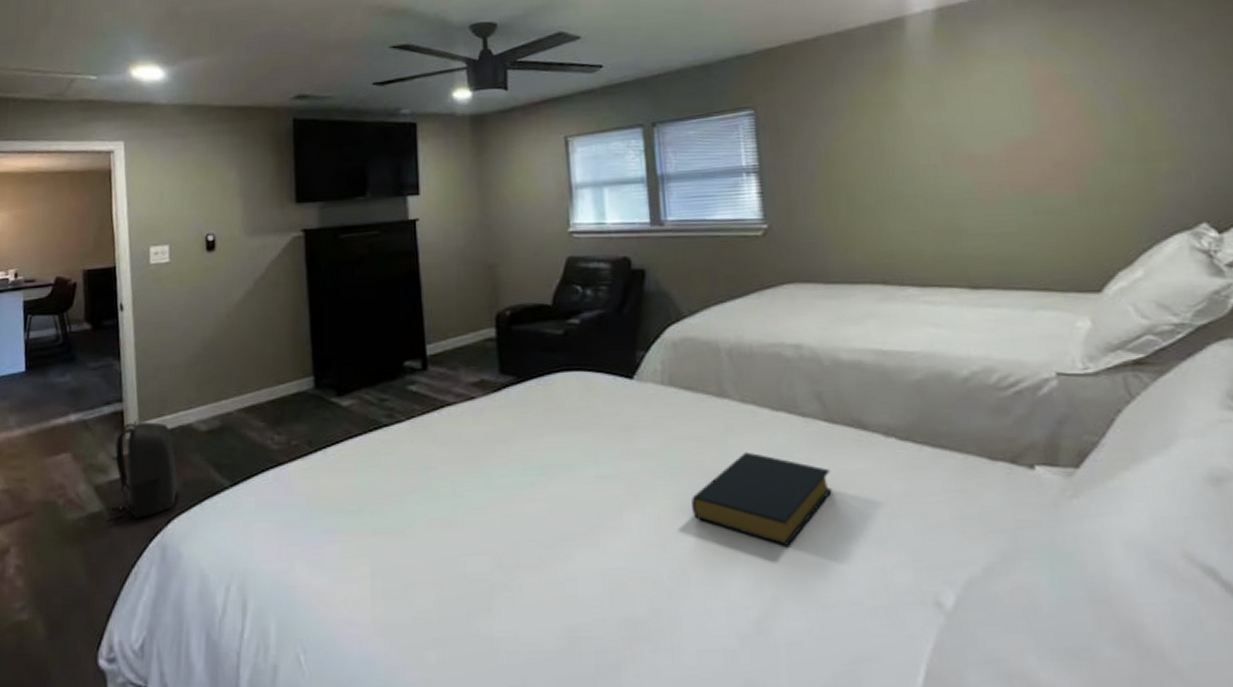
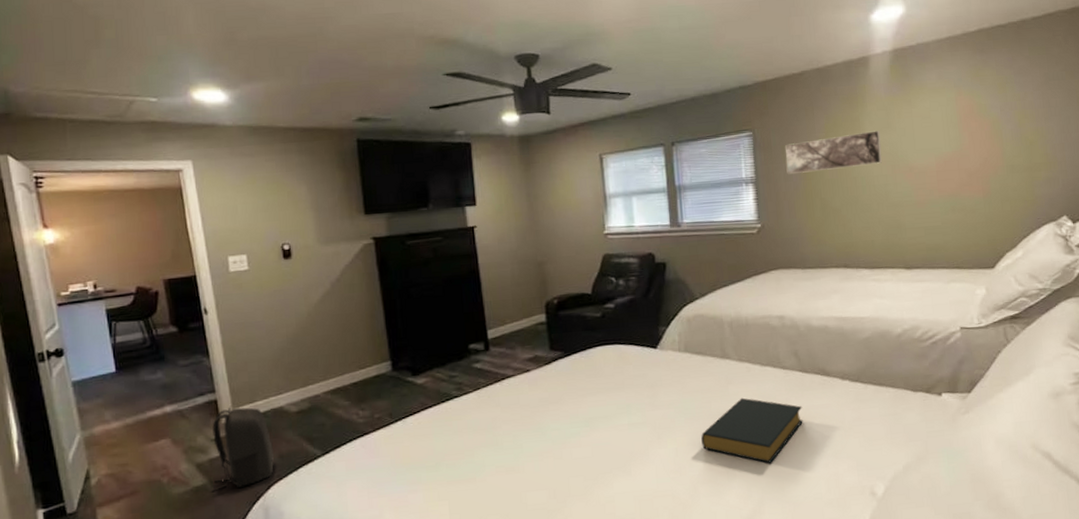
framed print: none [796,108,929,162] -> present [784,130,882,174]

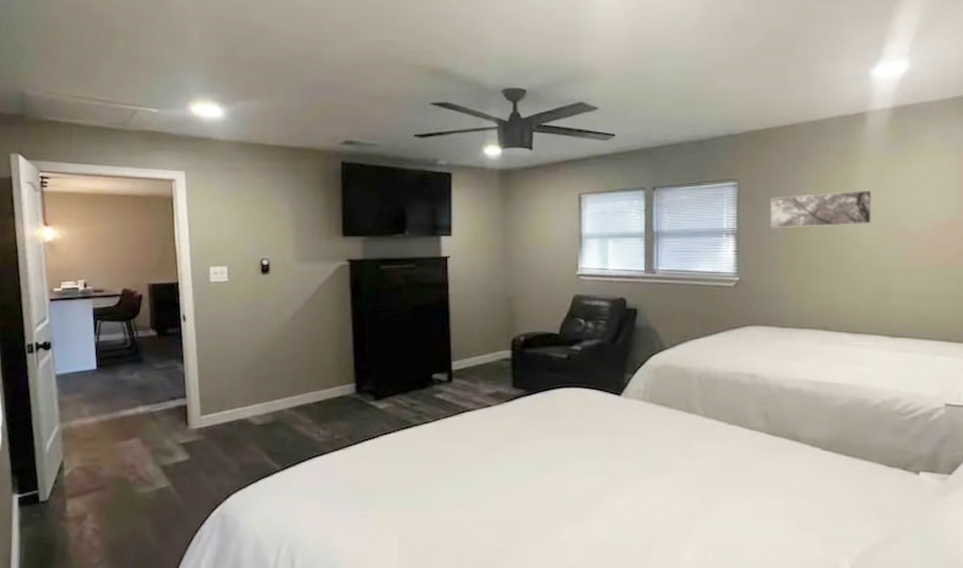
backpack: present [211,407,274,491] -> none [173,413,235,494]
hardback book: present [701,397,804,463] -> none [659,455,769,526]

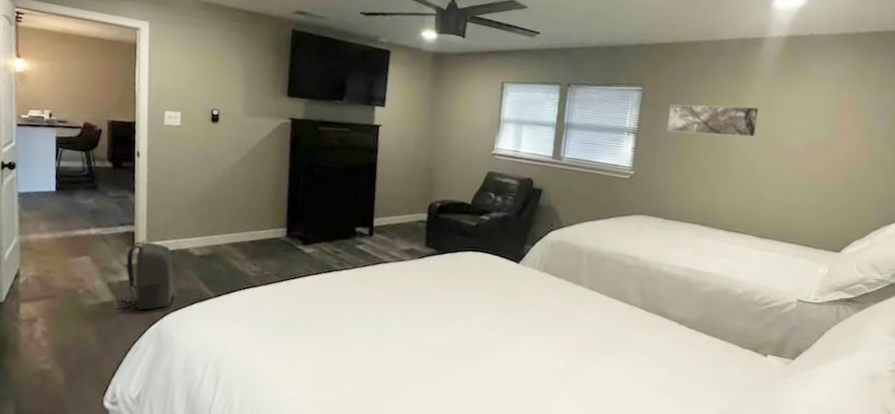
backpack: none [173,413,235,494] -> present [116,240,174,310]

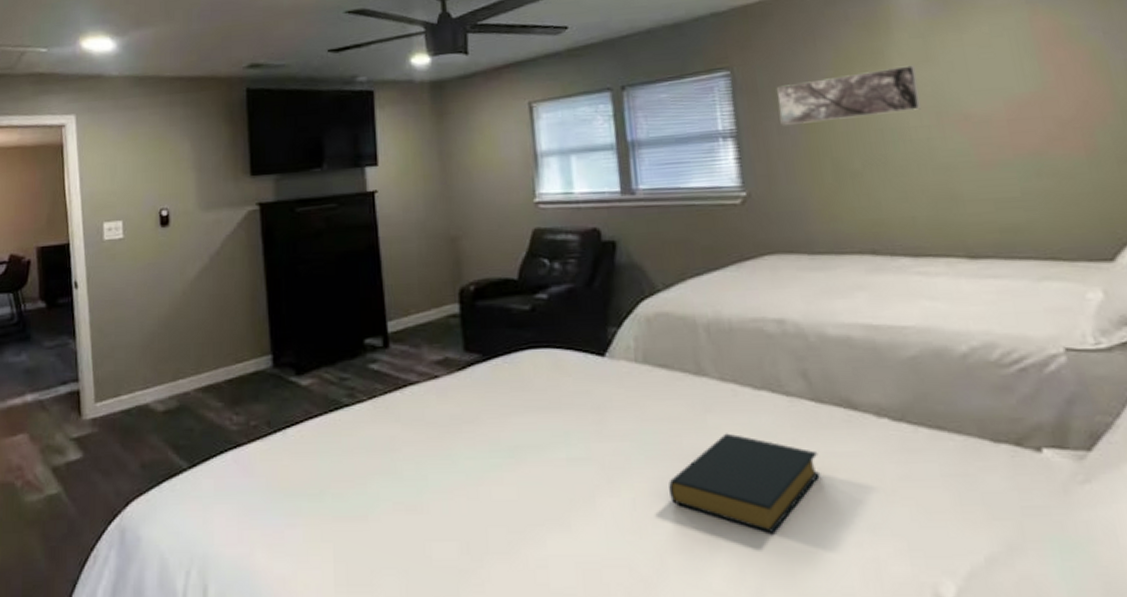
backpack: present [116,240,174,310] -> none [65,400,135,503]
hardback book: none [542,322,639,384] -> present [669,433,821,533]

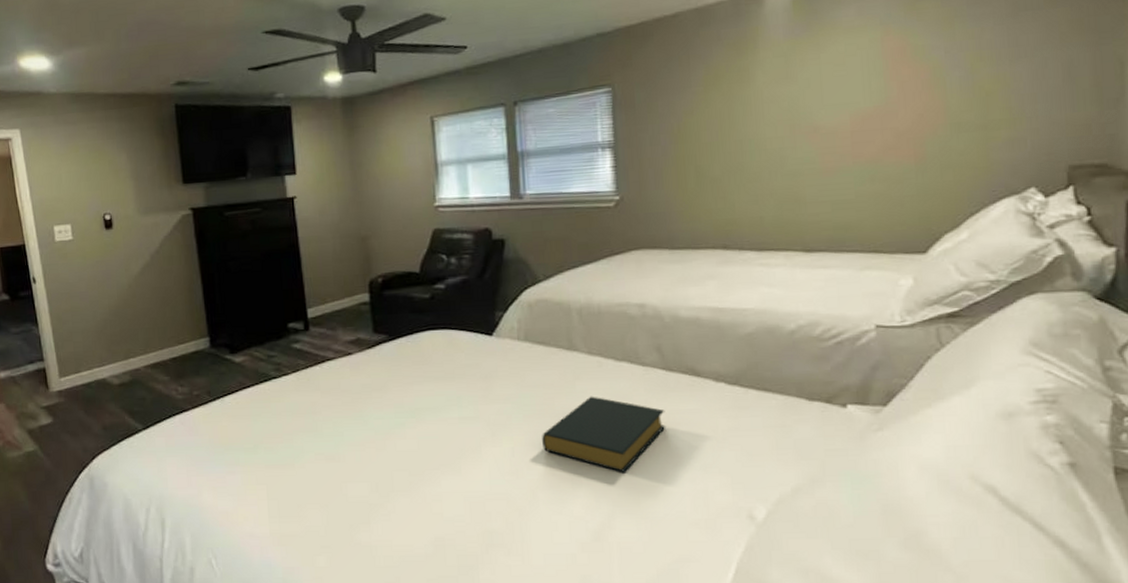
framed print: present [776,65,921,125] -> none [651,82,778,137]

